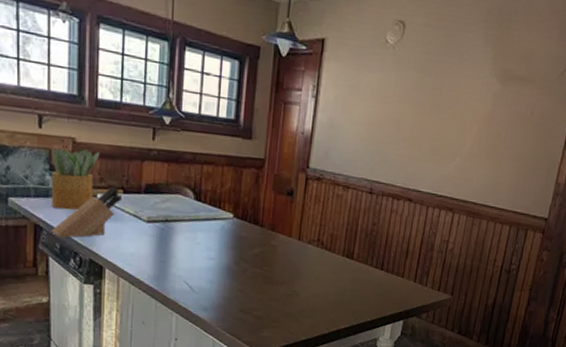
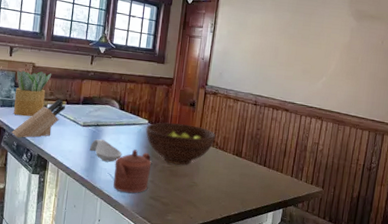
spoon rest: none [157,238,201,268] -> present [89,139,123,162]
teapot: none [191,251,240,306] -> present [113,149,152,194]
fruit bowl: none [230,216,321,270] -> present [145,122,216,166]

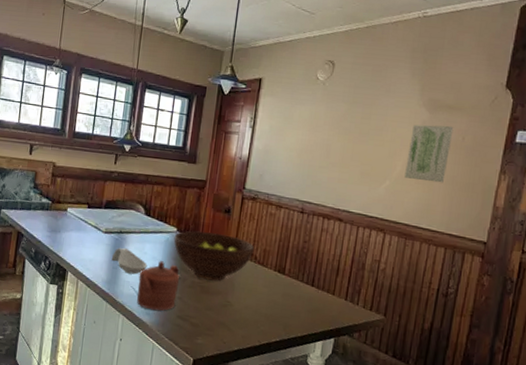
knife block: present [11,98,65,138] -> none [30,201,86,244]
potted plant: present [14,70,52,117] -> none [32,170,73,221]
wall art: none [337,31,375,79] -> present [404,124,454,183]

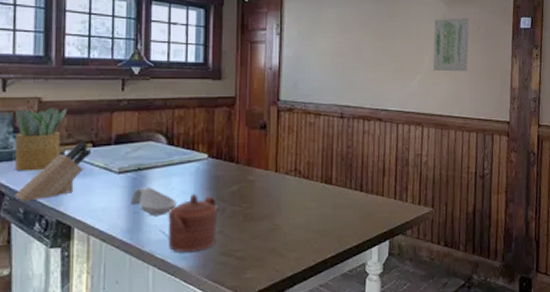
knife block: none [30,201,86,244] -> present [14,141,91,202]
potted plant: none [32,170,73,221] -> present [15,107,68,172]
fruit bowl: present [174,230,255,282] -> none [205,152,298,206]

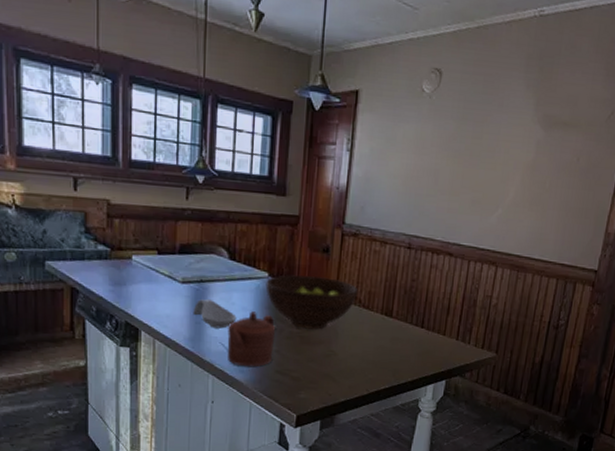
knife block: present [14,141,91,202] -> none [88,247,156,301]
potted plant: present [15,107,68,172] -> none [86,210,135,273]
fruit bowl: none [205,152,298,206] -> present [265,274,359,330]
wall art: present [433,17,470,72] -> none [517,144,569,210]

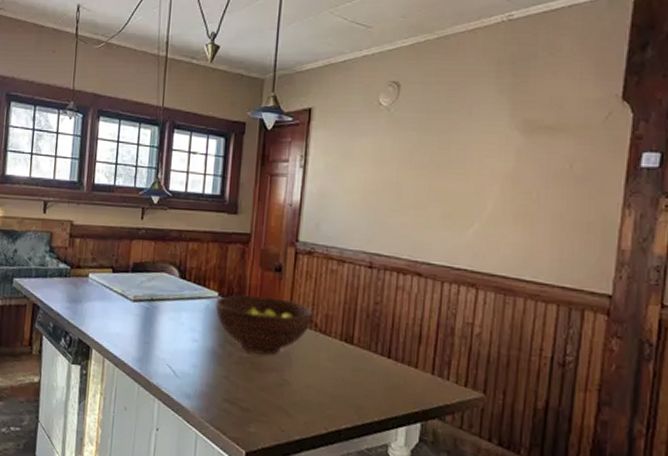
spoon rest: present [193,298,237,329] -> none [142,318,185,350]
teapot: present [227,311,276,367] -> none [174,332,225,394]

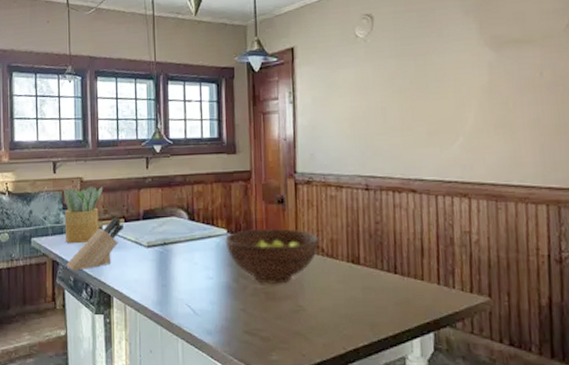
knife block: none [47,265,111,317] -> present [66,216,123,271]
potted plant: none [49,230,94,290] -> present [64,186,103,244]

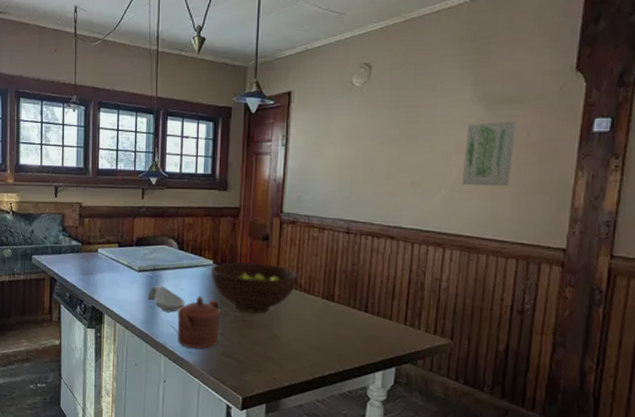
potted plant: present [64,186,103,244] -> none [63,211,101,264]
knife block: present [66,216,123,271] -> none [63,241,117,288]
spoon rest: none [158,260,200,290] -> present [147,285,185,313]
teapot: none [192,270,240,329] -> present [177,296,221,349]
wall art: none [477,62,529,131] -> present [462,121,516,187]

